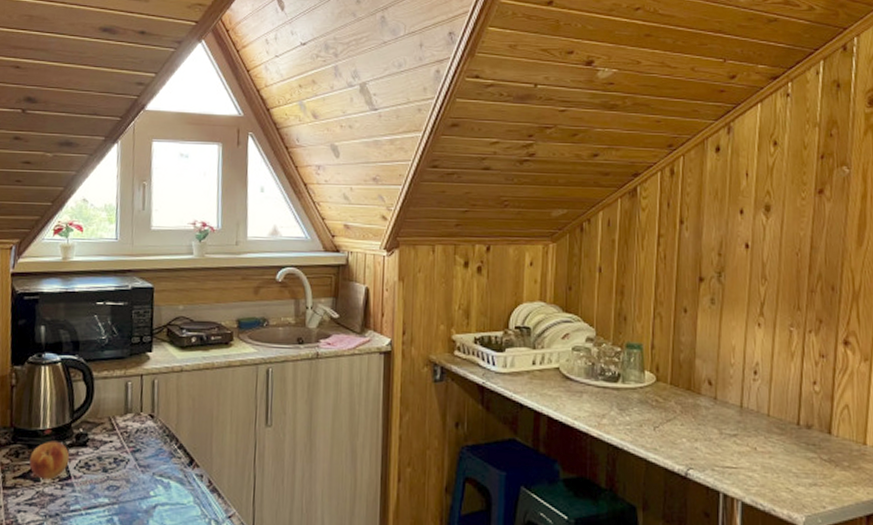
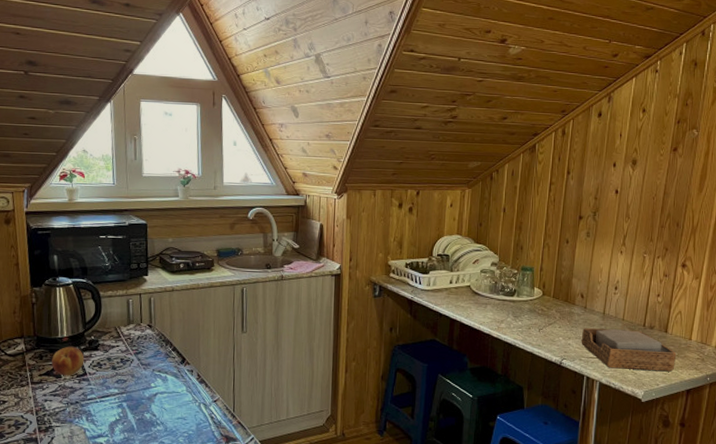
napkin holder: none [712,426,847,489] -> present [581,328,677,372]

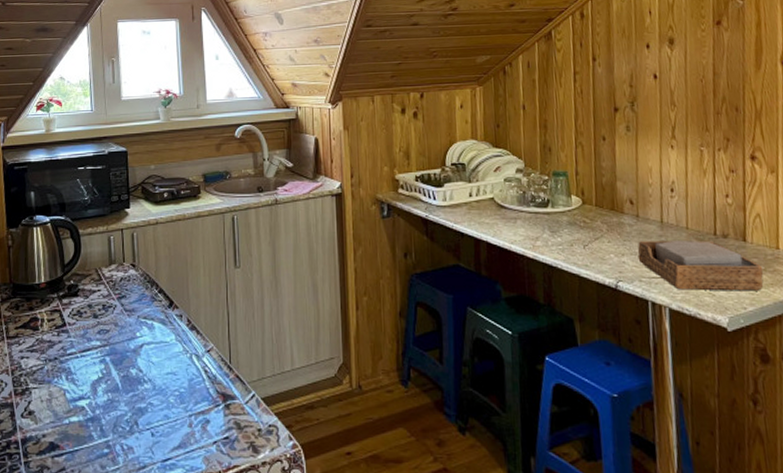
fruit: present [52,346,85,376] -> none [28,293,64,328]

